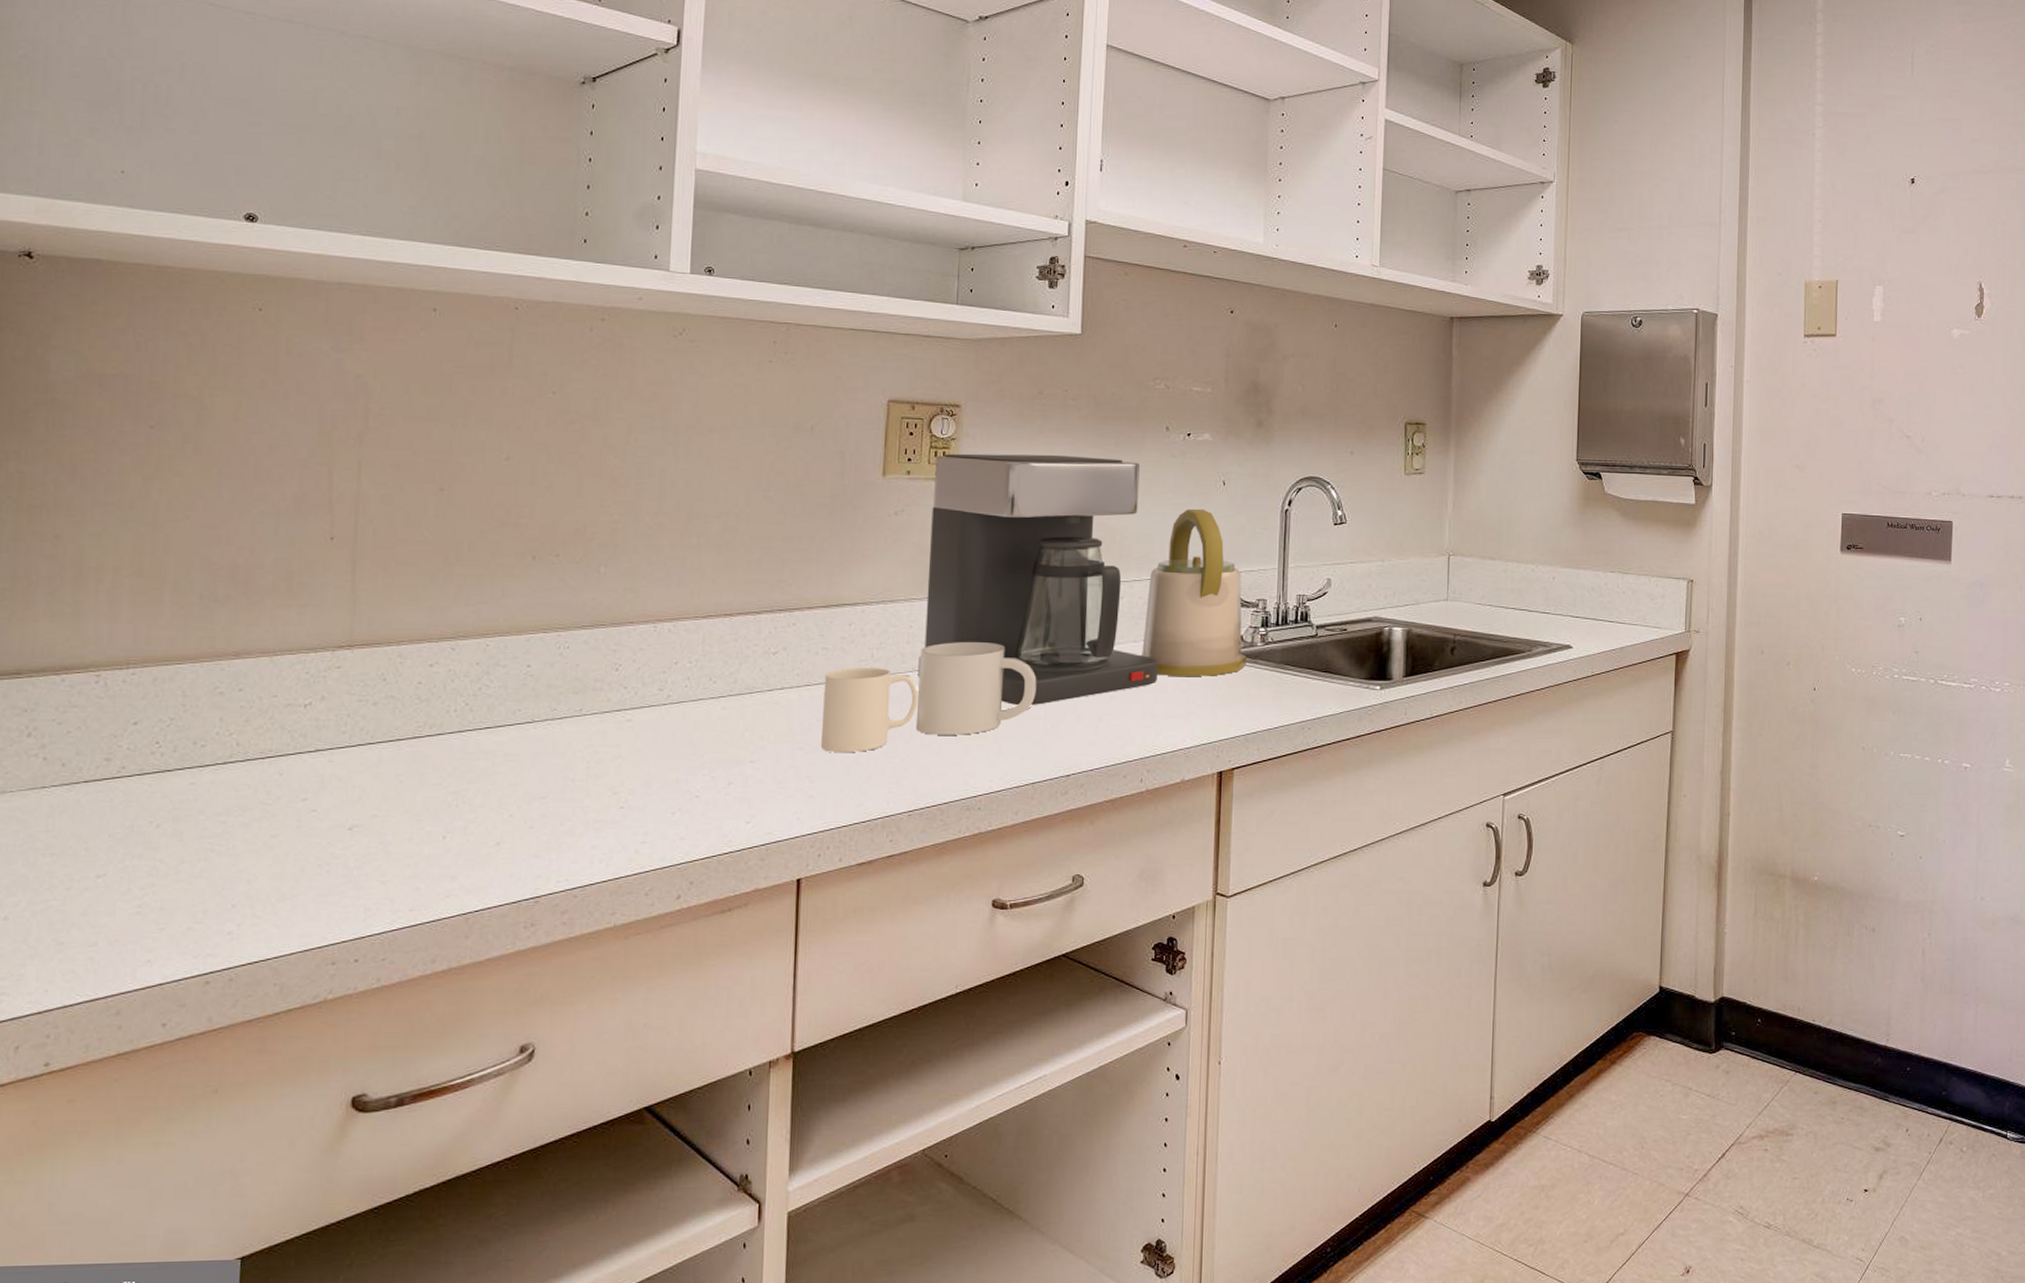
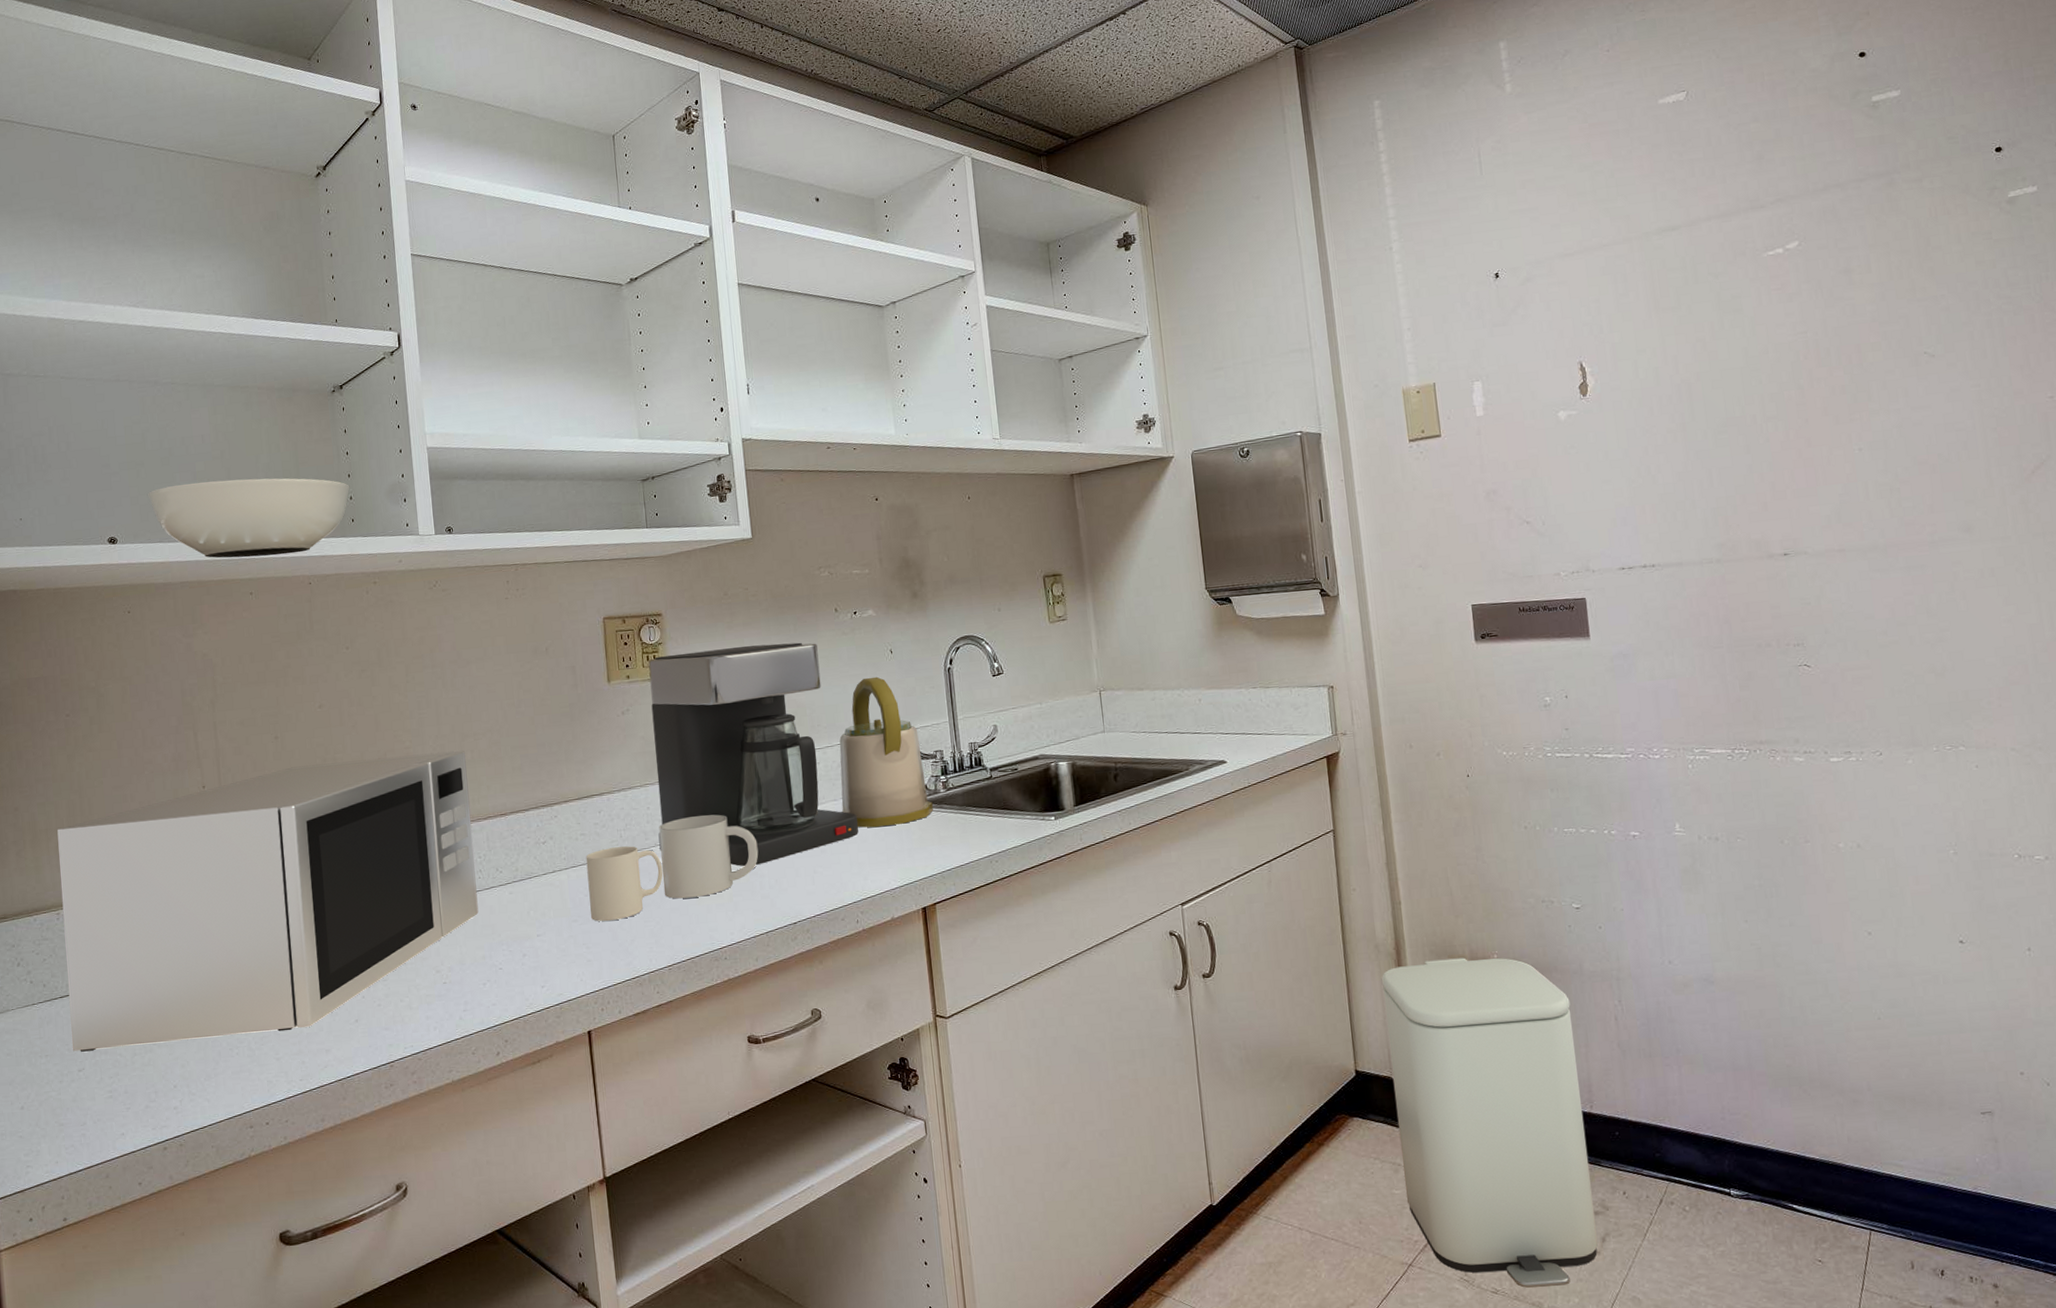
microwave: none [92,527,691,853] -> present [57,750,479,1052]
bowl: none [308,162,588,270] -> present [147,478,350,558]
pedal bin: none [1692,877,1882,1223] -> present [1381,957,1599,1288]

